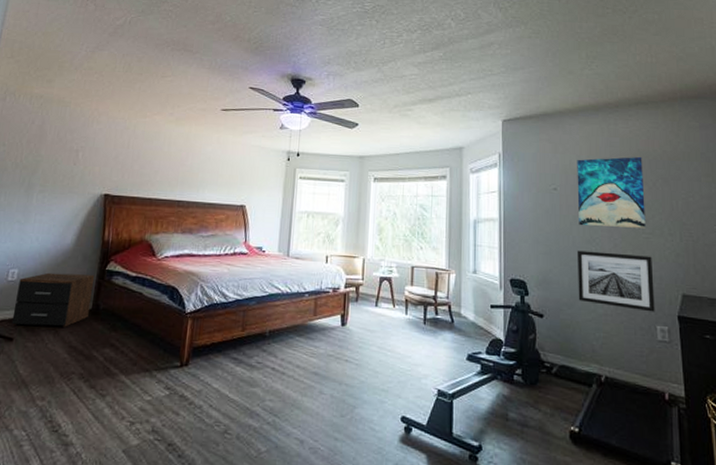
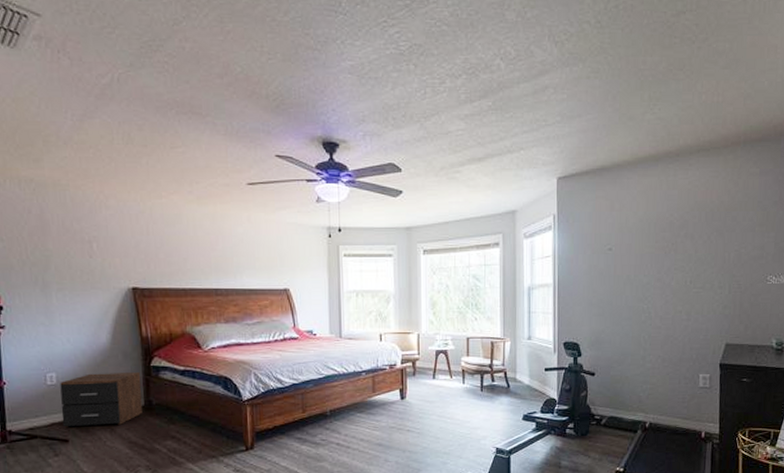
wall art: present [576,250,655,312] -> none [628,309,701,362]
wall art: present [577,156,646,228] -> none [632,209,699,285]

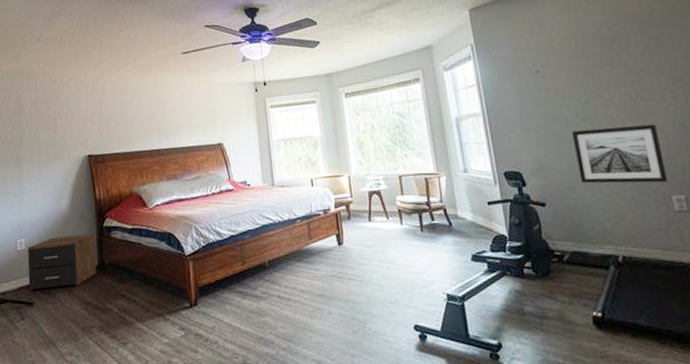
wall art: none [628,309,701,362] -> present [571,124,668,184]

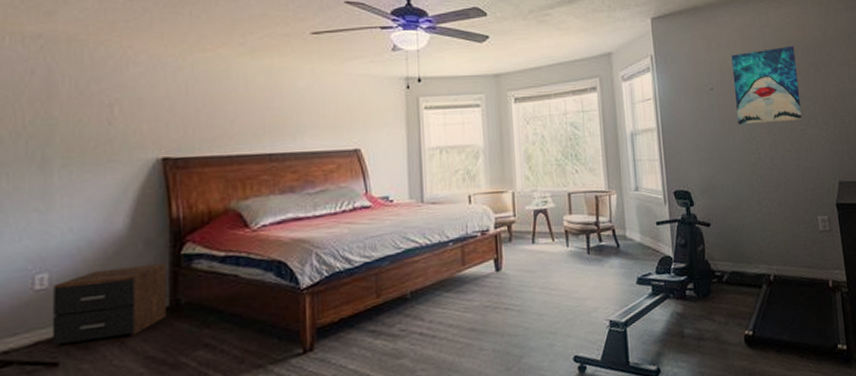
wall art: none [557,20,644,105] -> present [731,45,802,125]
wall art: present [571,124,668,184] -> none [738,147,815,204]

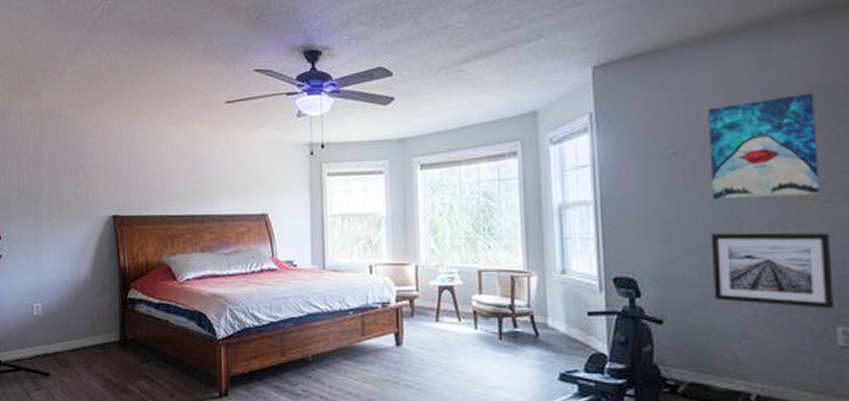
nightstand: present [51,263,167,346] -> none [44,305,118,360]
wall art: none [738,147,815,204] -> present [710,232,834,309]

